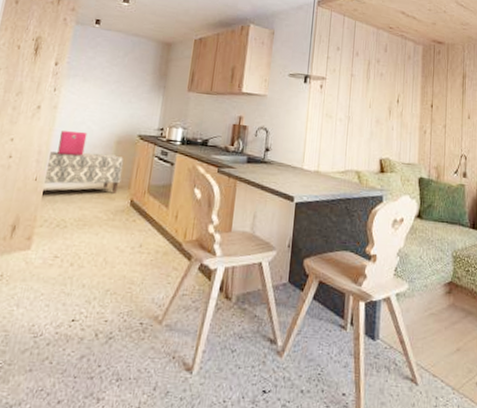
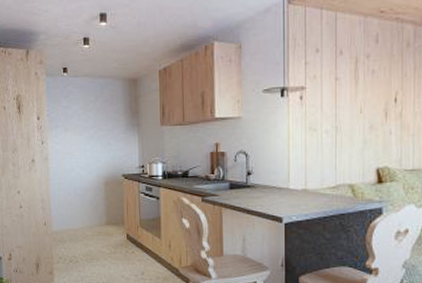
bench: present [43,151,125,195] -> none [50,195,115,231]
storage bin: present [57,131,88,156] -> none [55,178,79,200]

